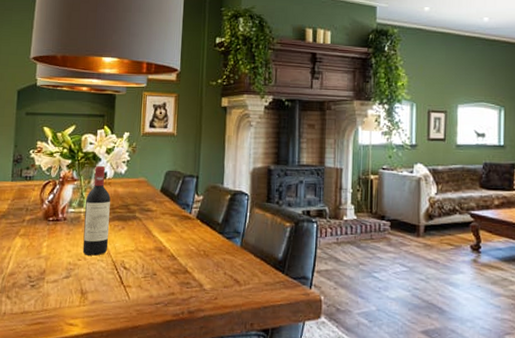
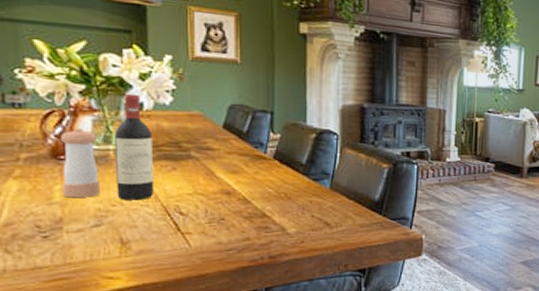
pepper shaker: none [47,195,75,253] -> present [59,128,100,198]

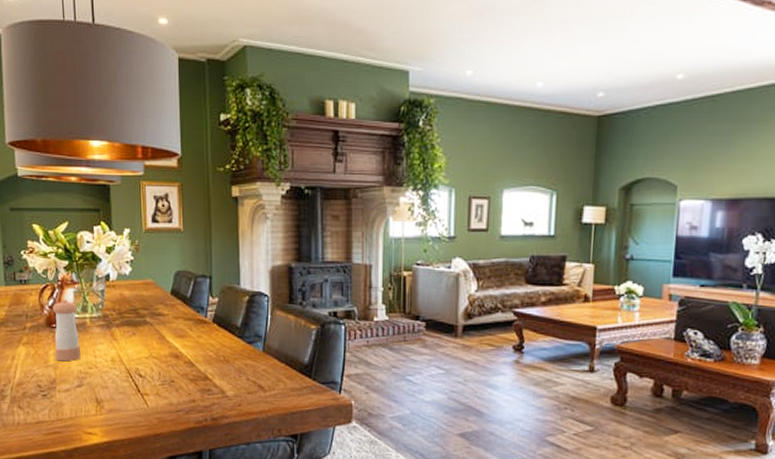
wine bottle: present [115,93,155,201] -> none [90,266,120,364]

